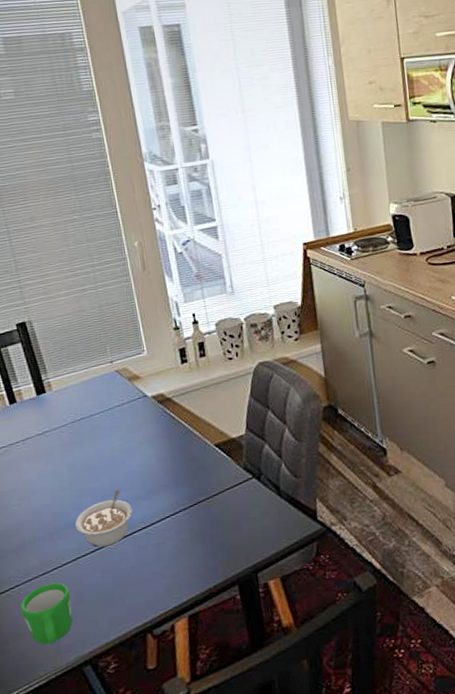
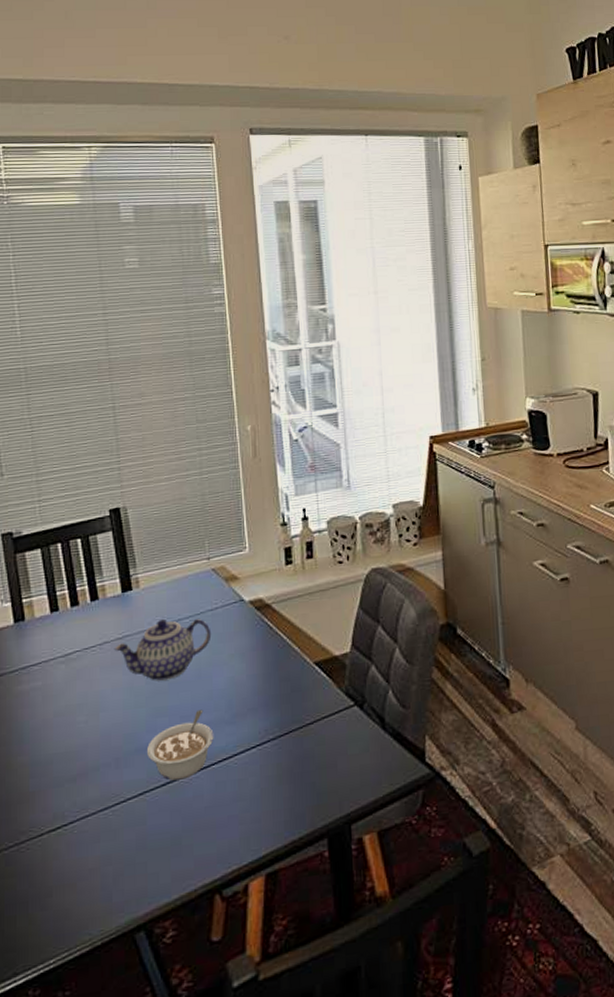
mug: present [20,582,73,645] -> none [71,821,131,901]
teapot: none [35,414,121,468] -> present [113,619,212,681]

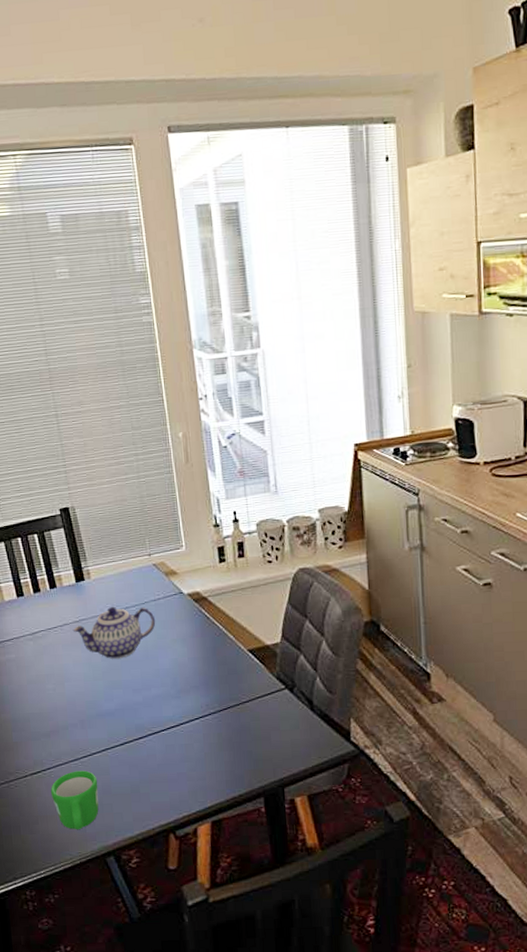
mug: none [71,821,131,901] -> present [50,770,99,830]
legume: present [146,709,214,781] -> none [106,684,163,741]

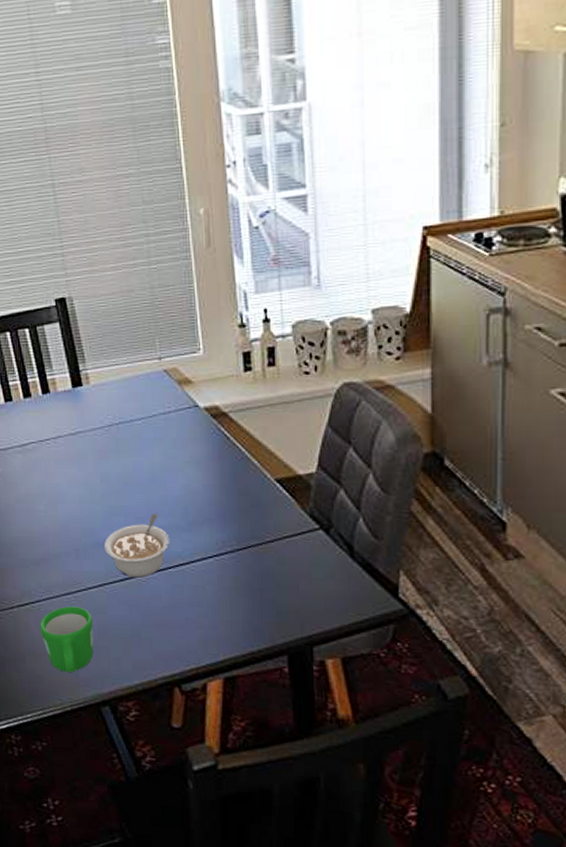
teapot: present [72,607,156,659] -> none [67,419,165,480]
legume: none [106,684,163,741] -> present [104,513,170,578]

